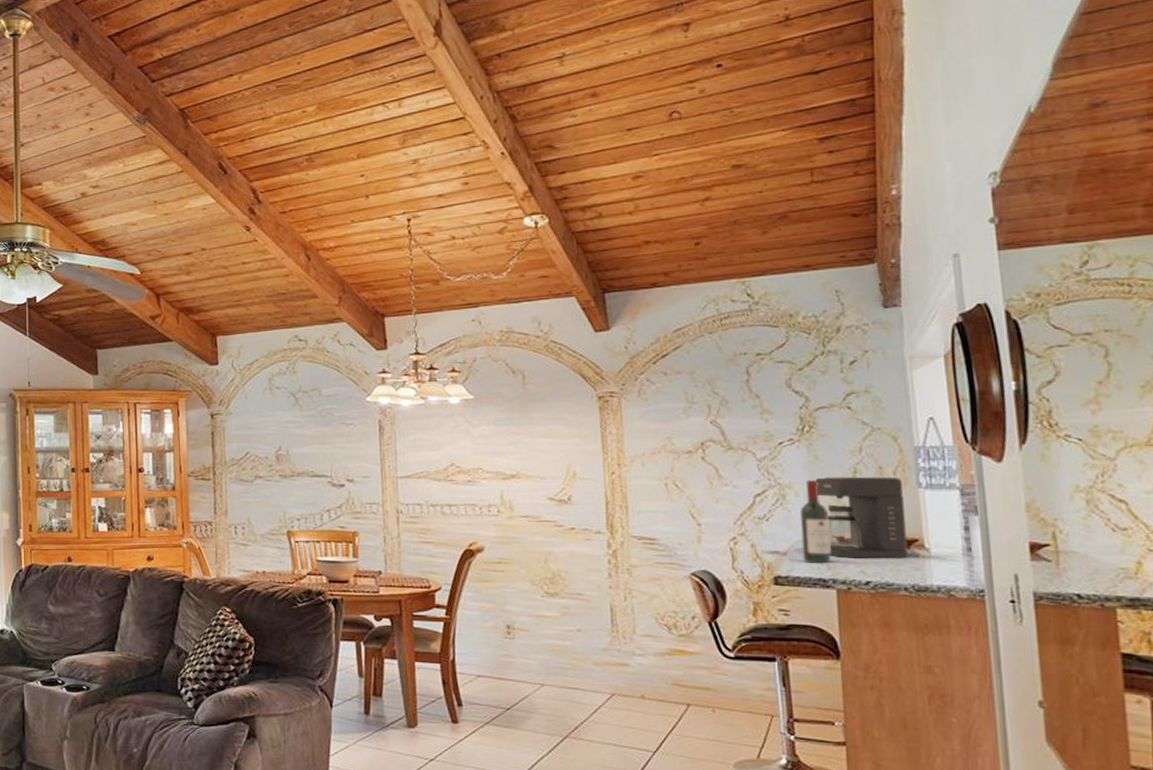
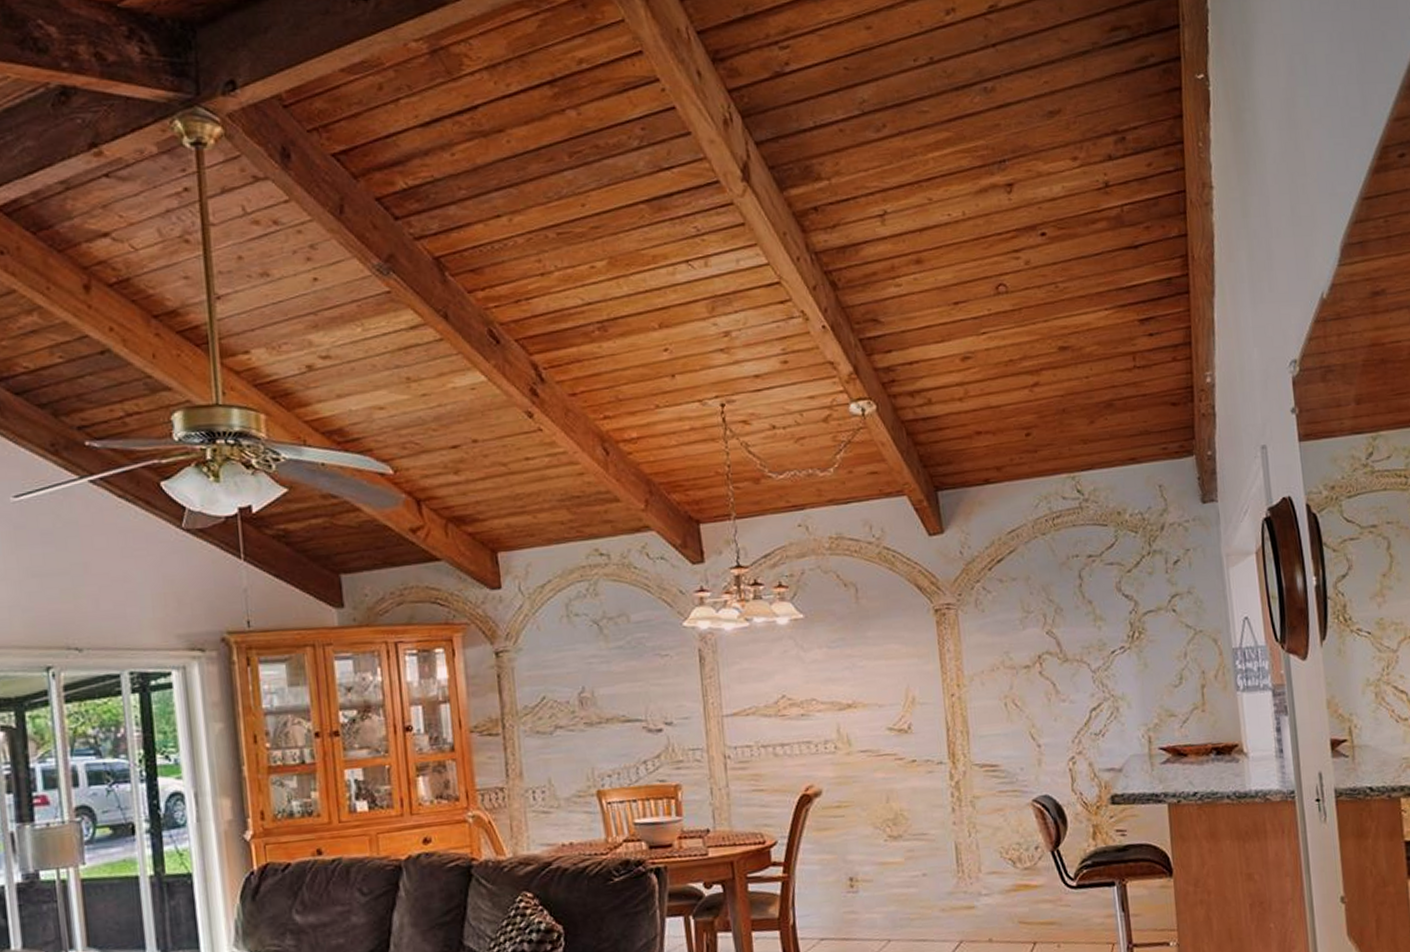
wine bottle: present [799,480,832,564] -> none [1132,689,1163,779]
coffee maker: present [816,476,910,559] -> none [1147,681,1231,771]

